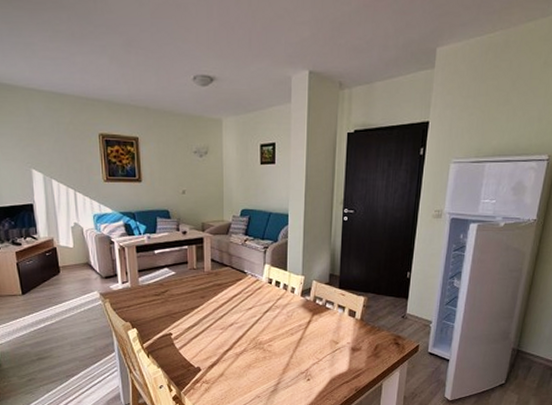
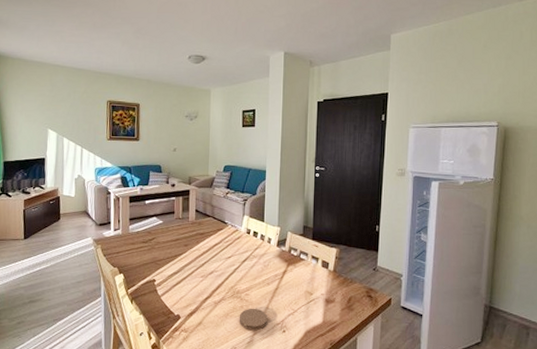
coaster: none [262,358,292,380] -> present [239,308,268,331]

